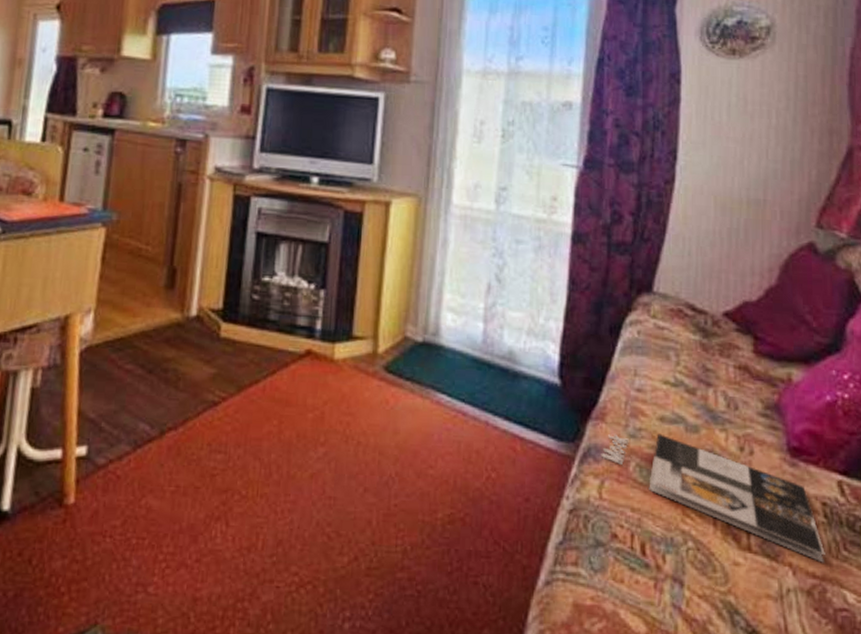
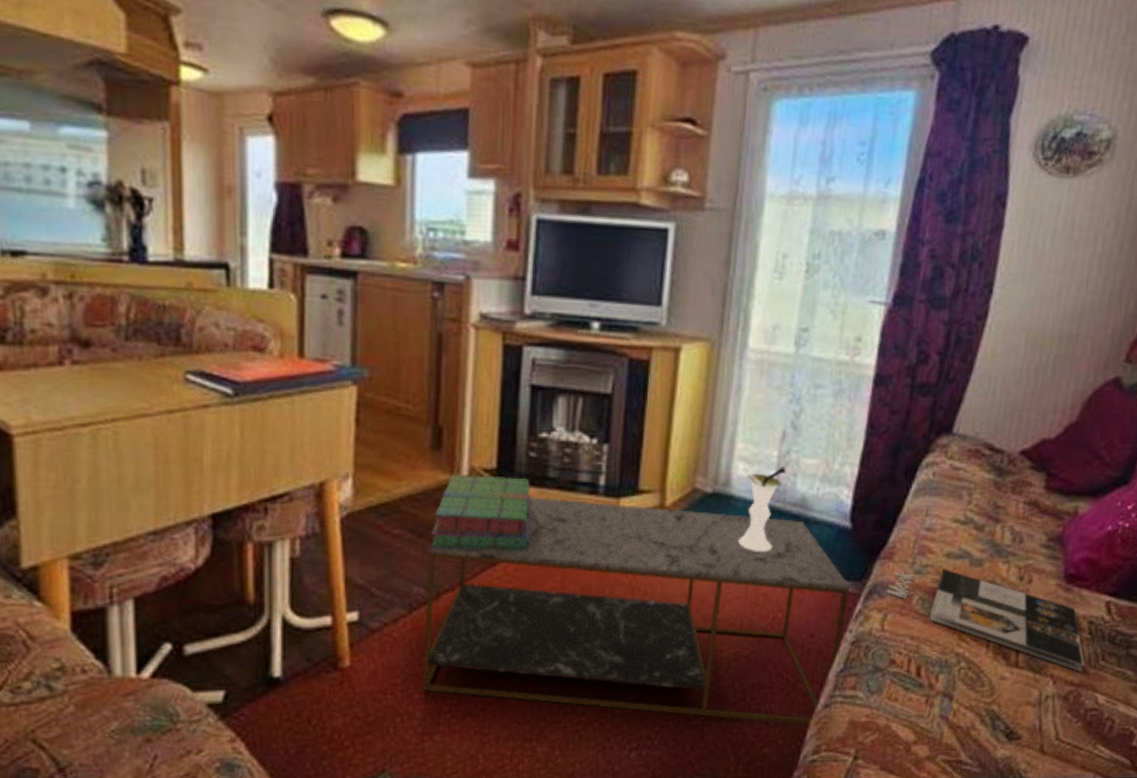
coffee table: none [140,338,564,605] -> present [422,497,851,726]
stack of books: none [158,313,253,391] -> present [430,475,531,550]
vase: none [449,319,493,406] -> present [738,467,786,552]

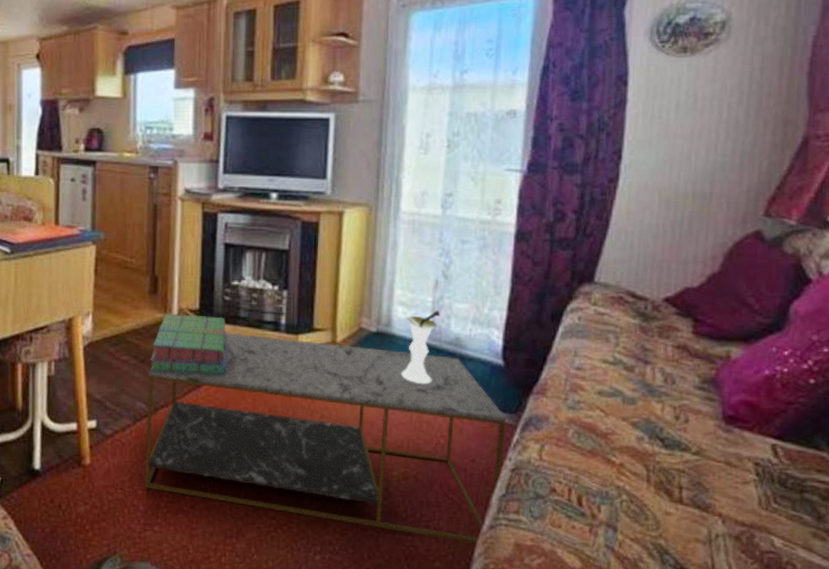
magazine: present [886,568,1085,673] -> none [541,405,755,514]

